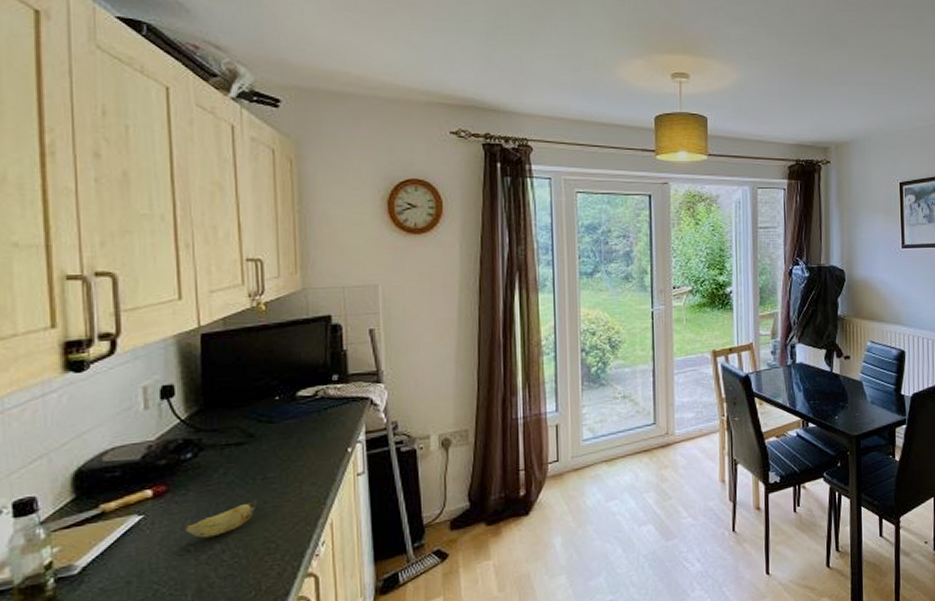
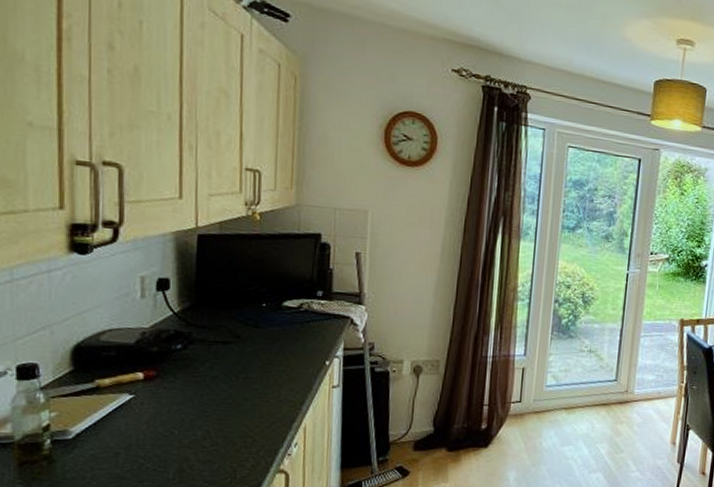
banana: present [184,500,257,538] -> none [170,397,238,424]

